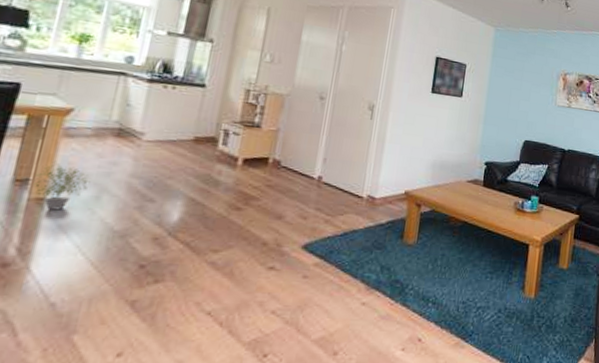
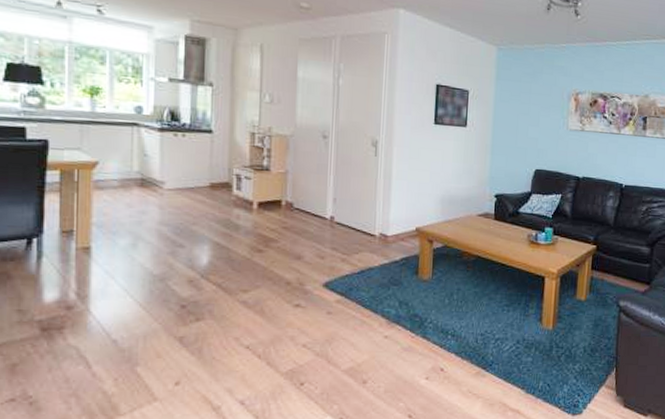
potted plant: present [33,160,91,211] -> none [77,212,125,258]

